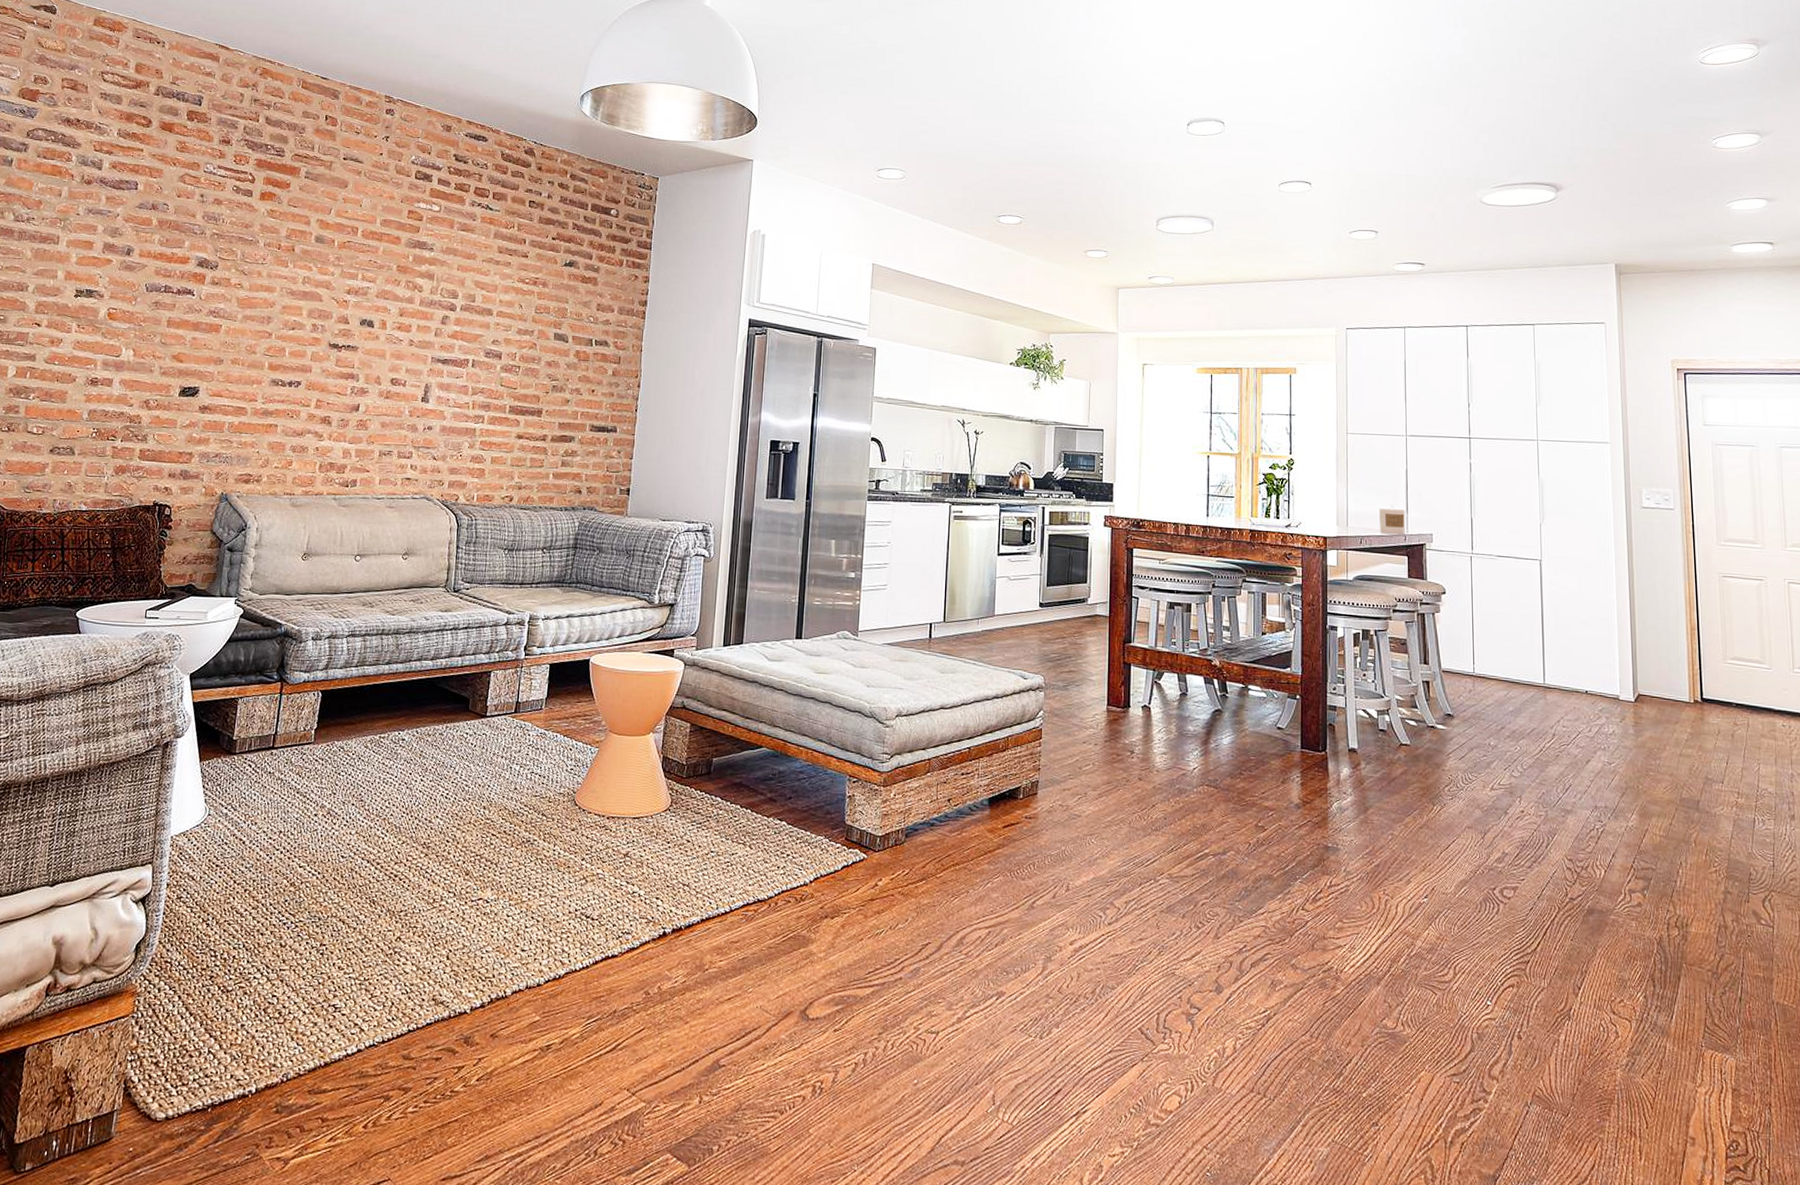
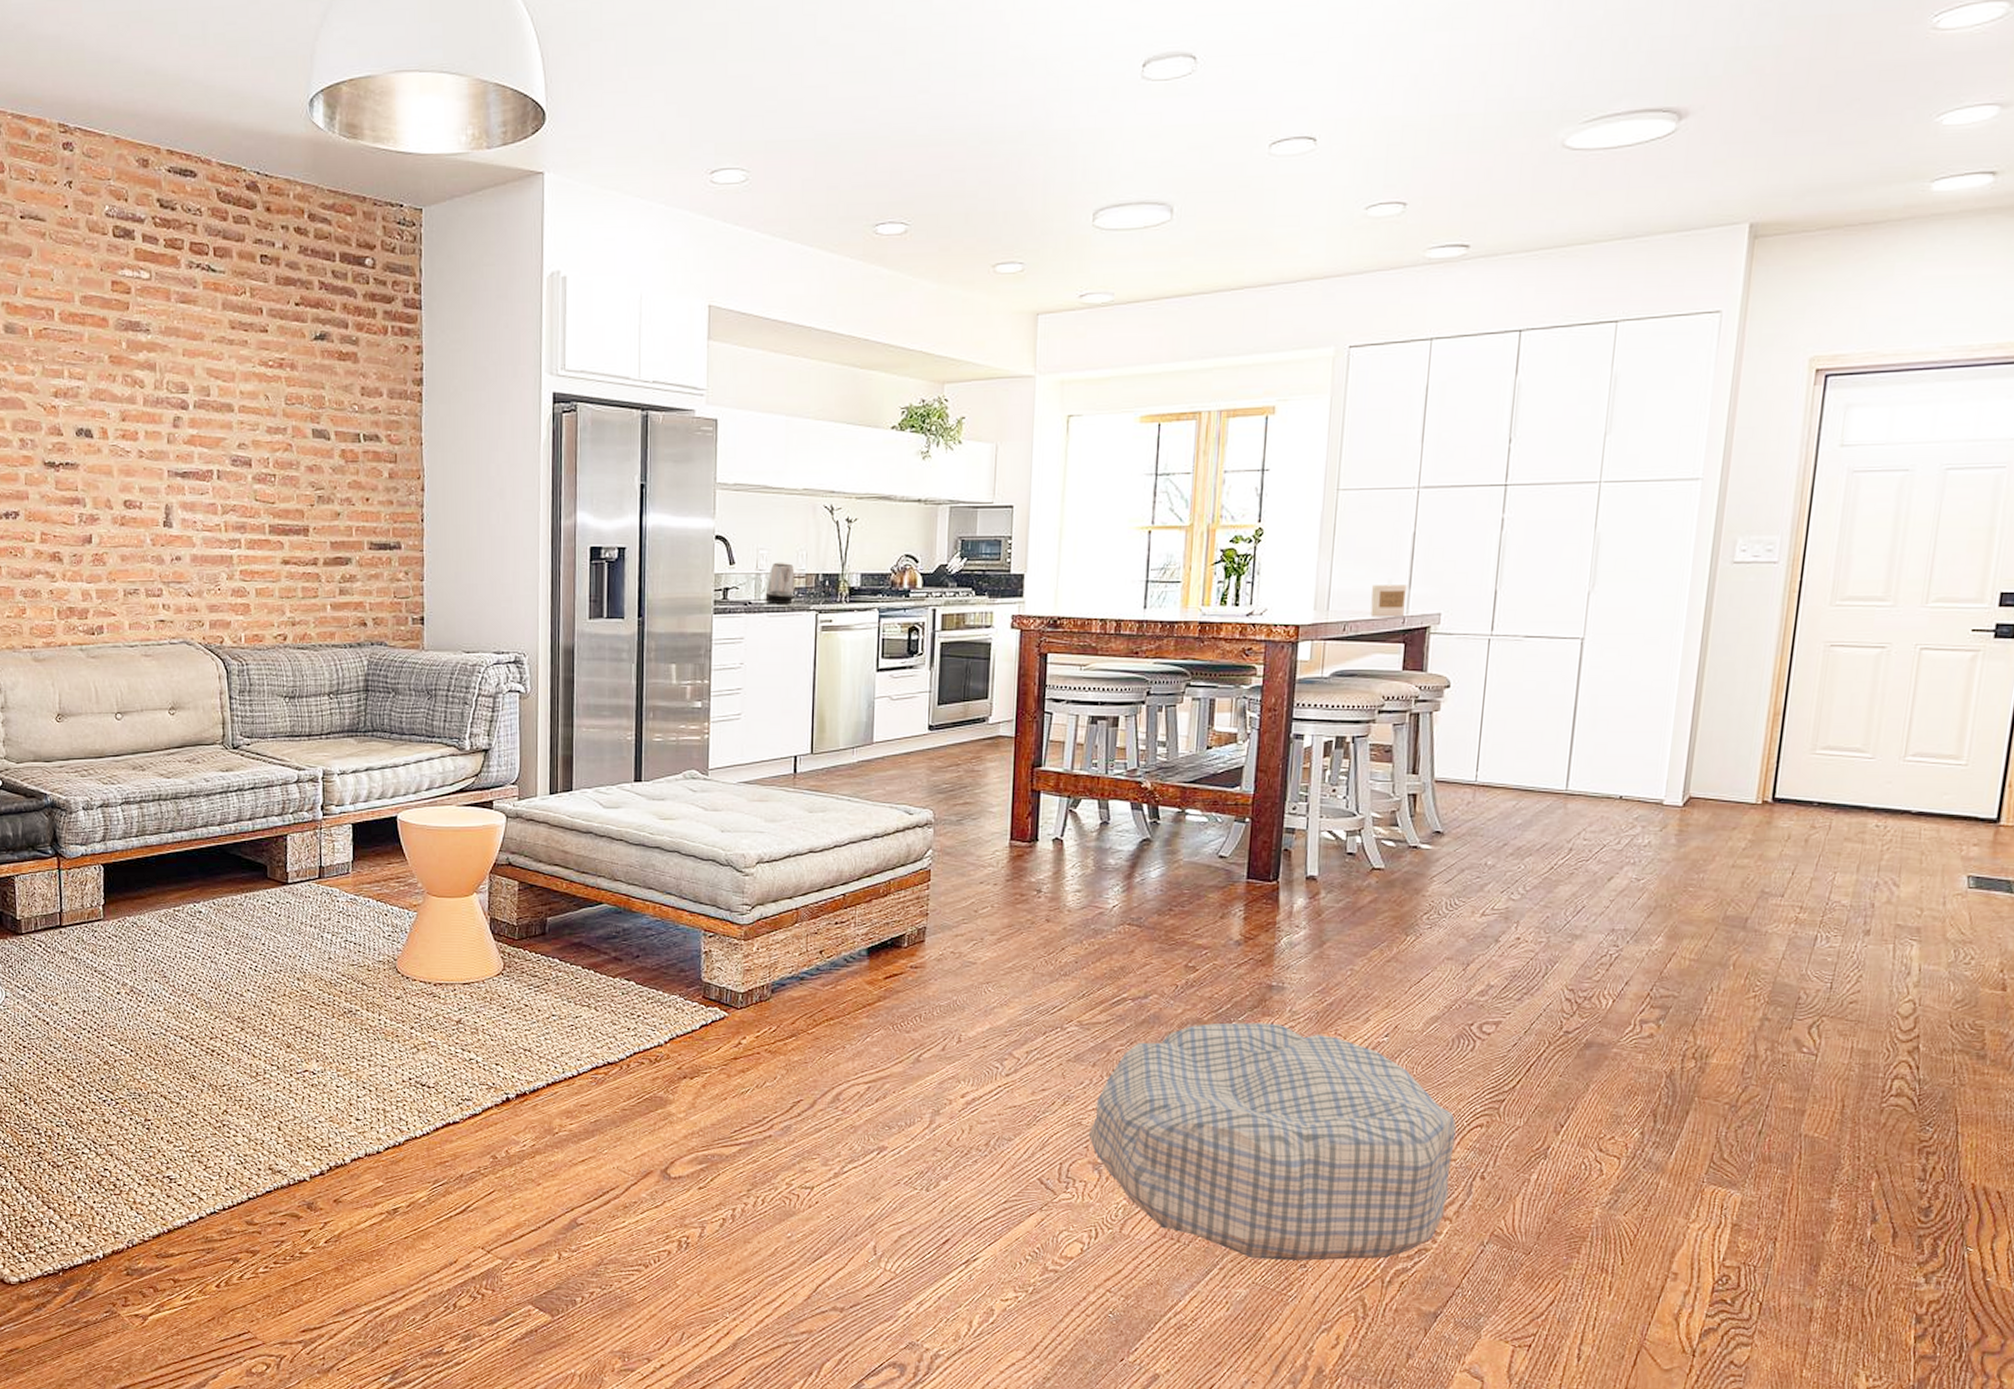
kettle: none [909,462,934,497] -> present [765,562,795,605]
dog bed: none [1181,880,1493,1119] -> present [1088,1022,1457,1261]

